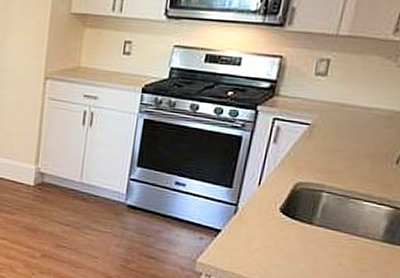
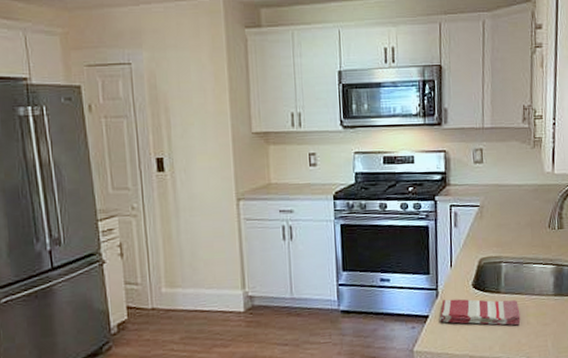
dish towel: none [233,218,333,264] -> present [440,299,521,326]

